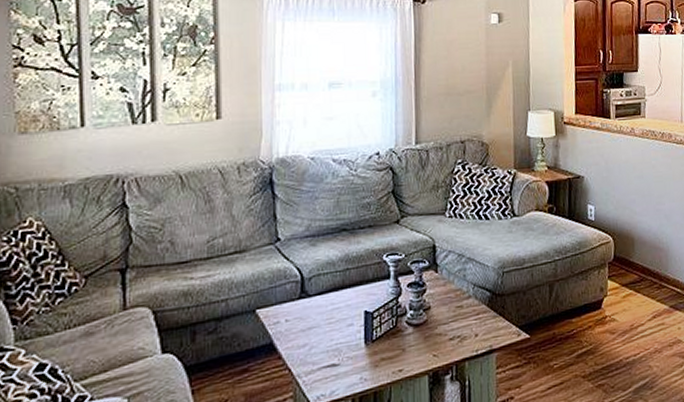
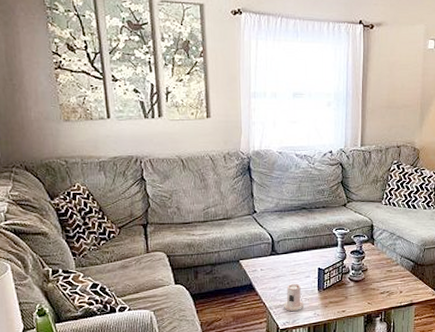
candle: none [317,336,345,378] -> present [284,284,303,312]

